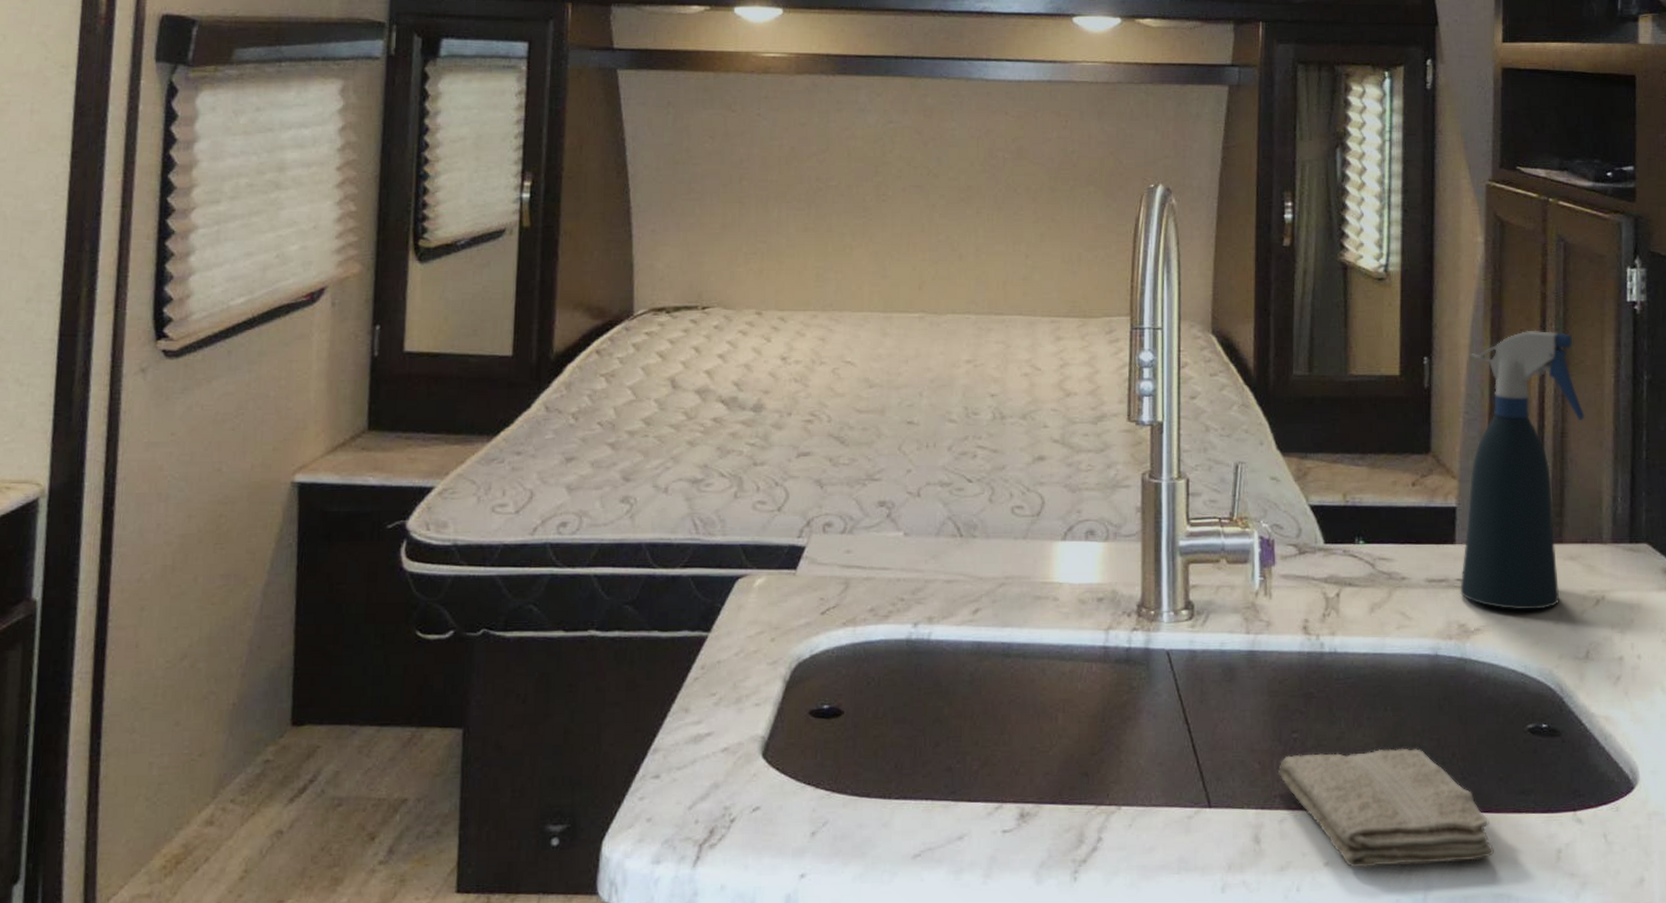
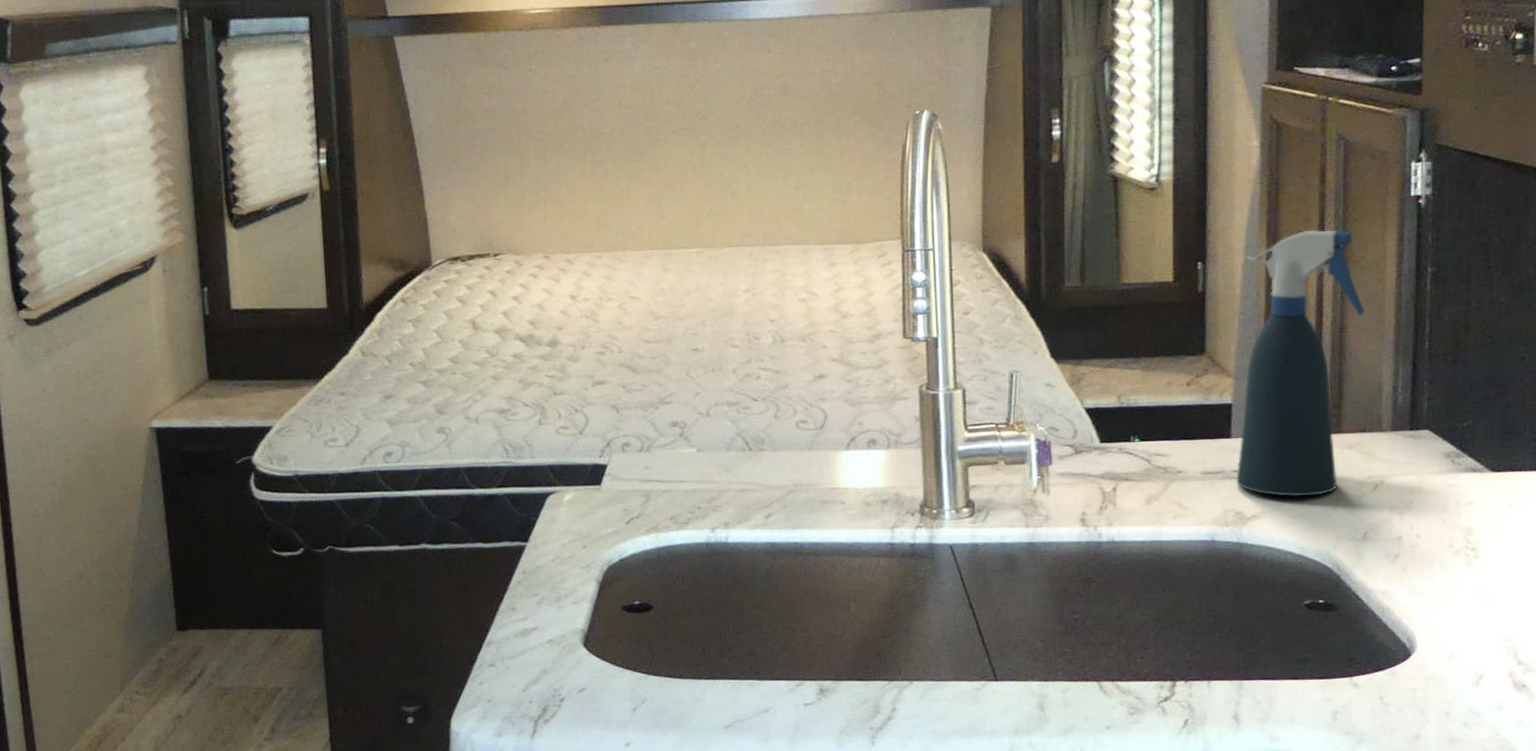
washcloth: present [1279,748,1494,868] -> none [1060,624,1271,730]

